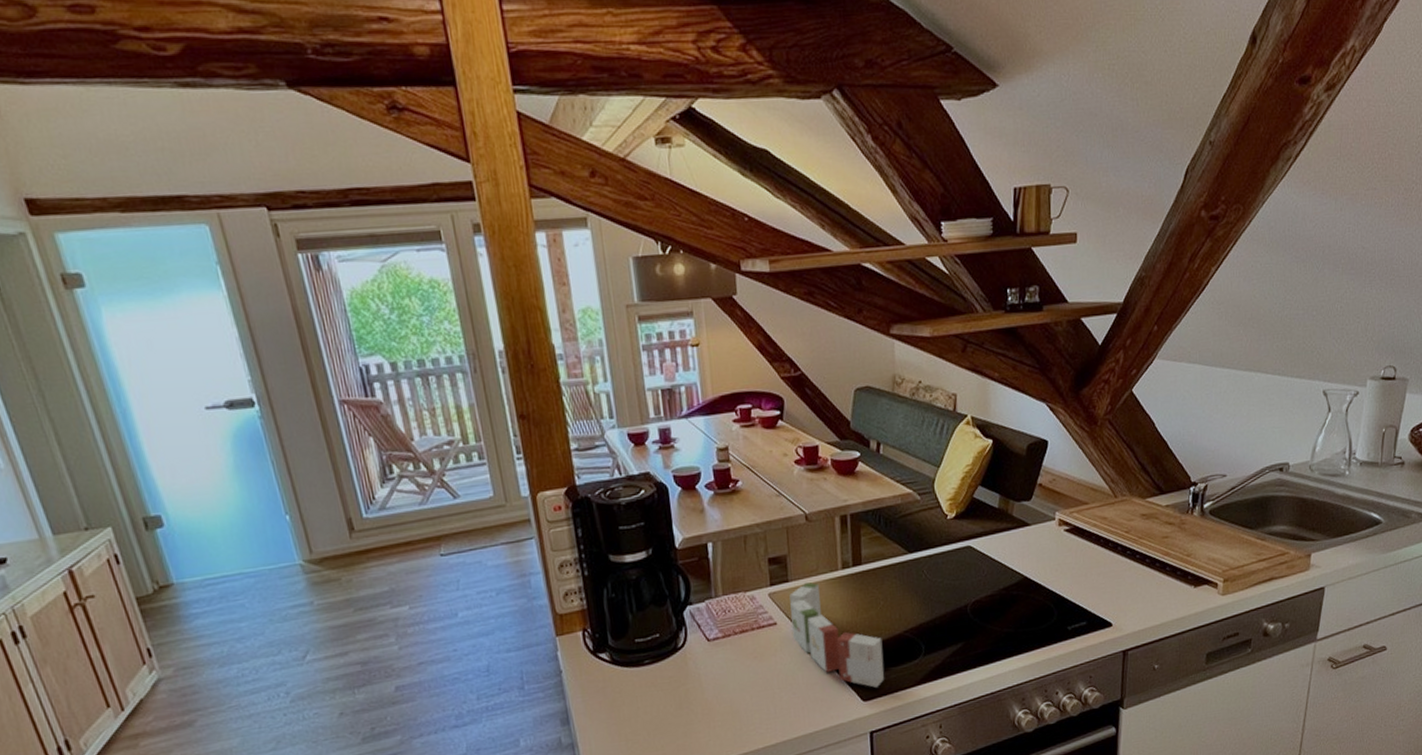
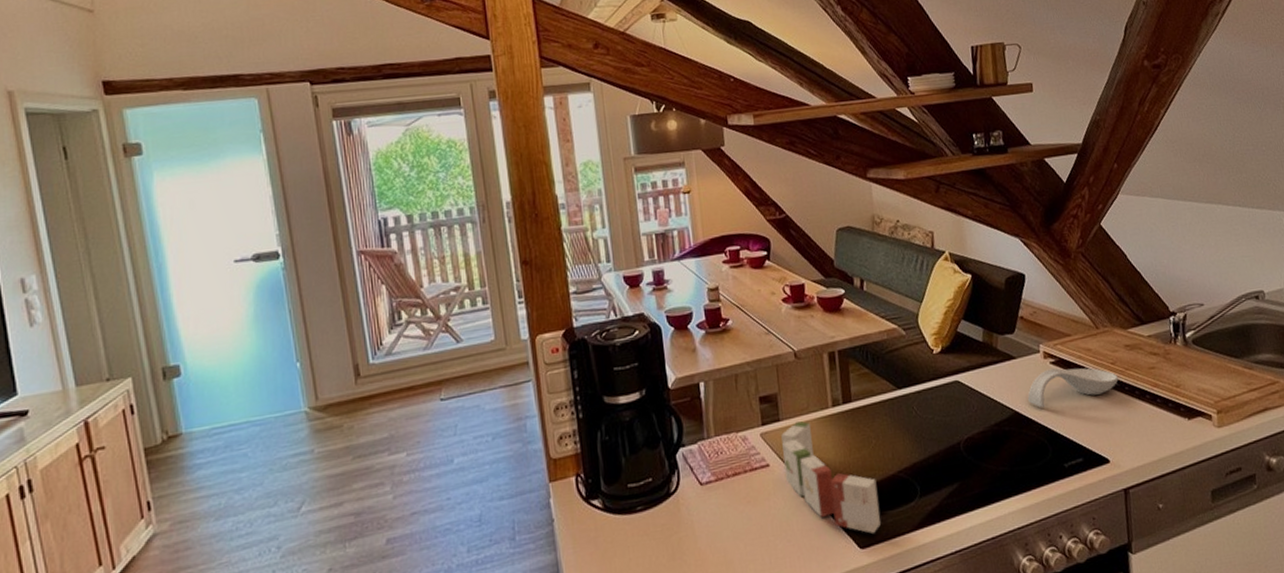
spoon rest: none [1039,535,1131,574] -> present [1028,368,1119,408]

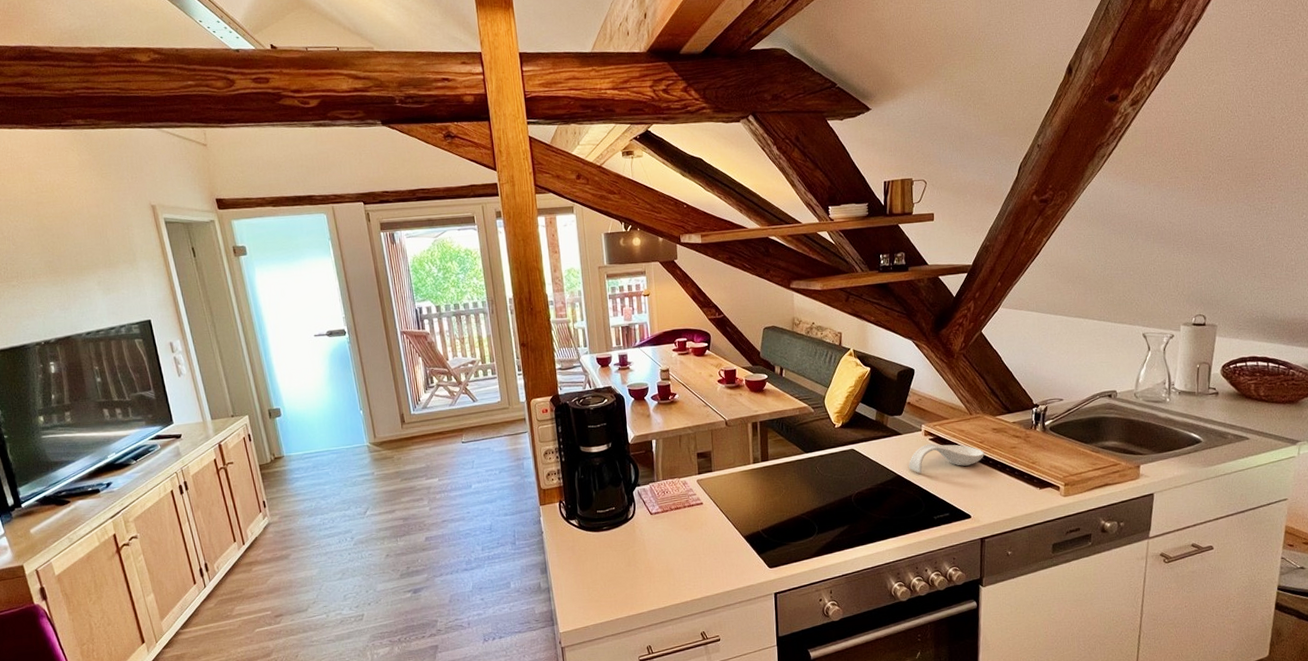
tea box: present [781,421,881,533] -> none [713,473,786,558]

